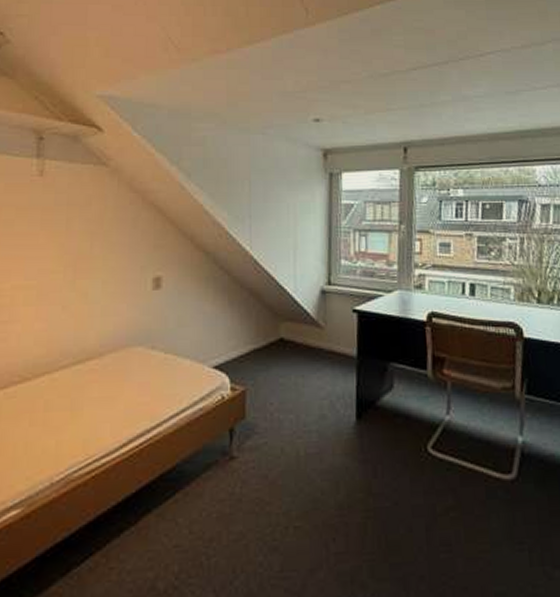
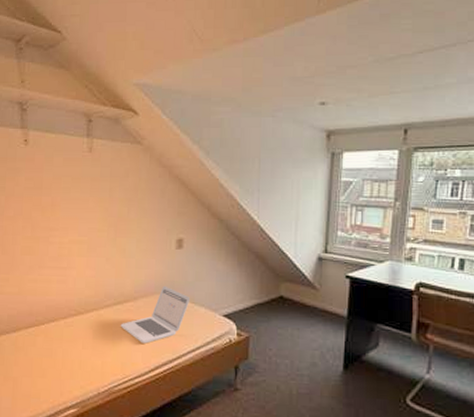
laptop: none [81,335,172,411] -> present [120,285,191,344]

